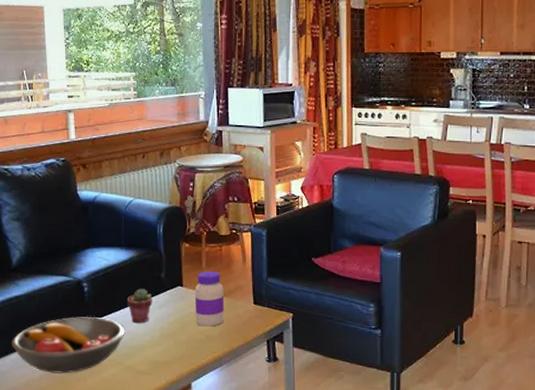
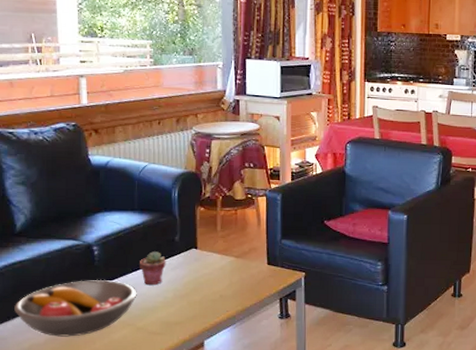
jar: present [194,271,225,327] -> none [209,233,239,287]

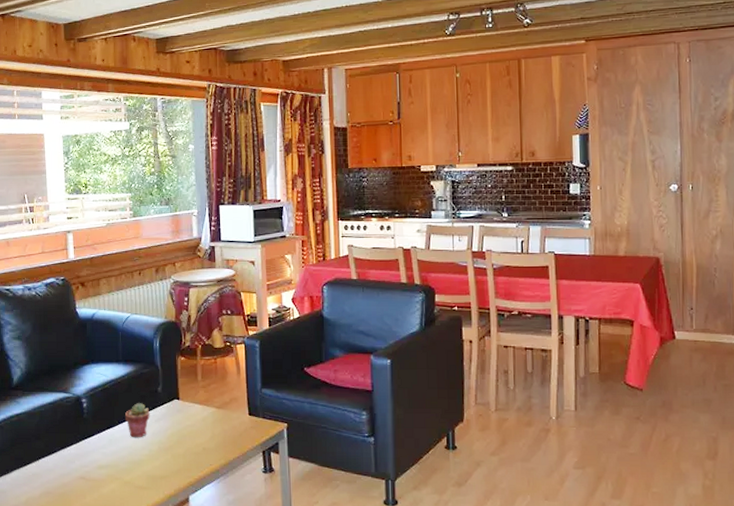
fruit bowl: present [14,279,137,337] -> none [12,432,124,491]

